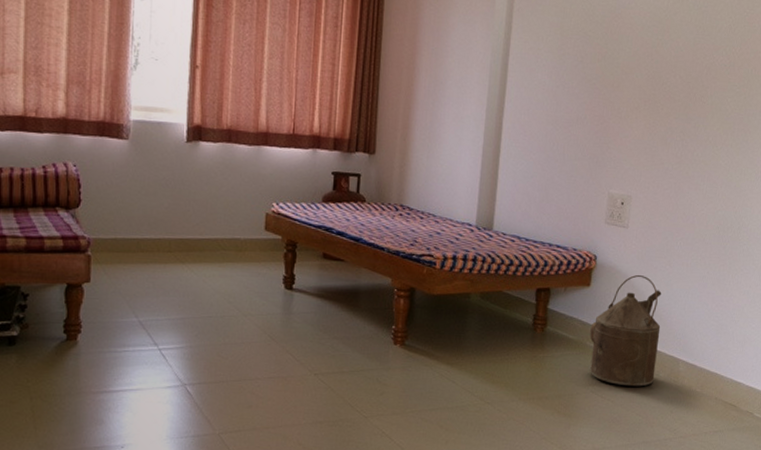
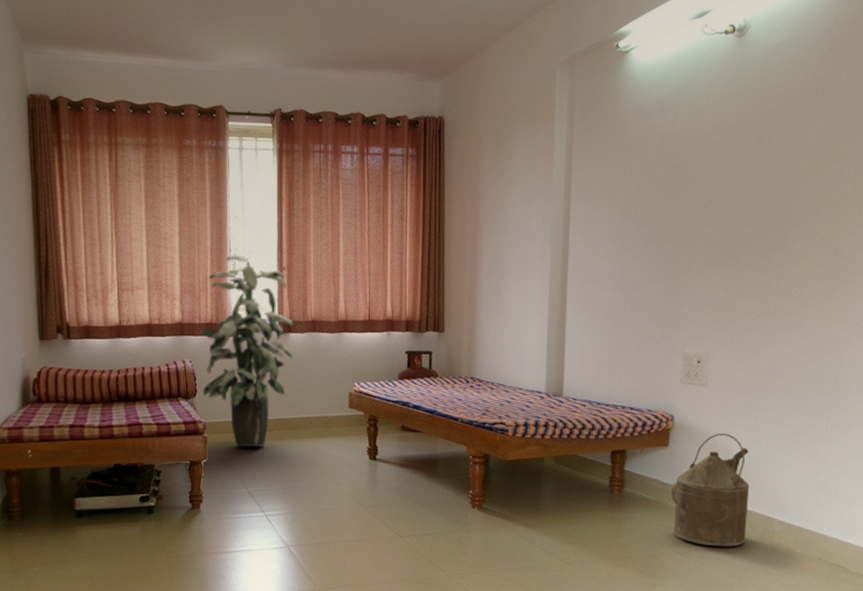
indoor plant: none [87,44,206,270] -> present [199,255,294,447]

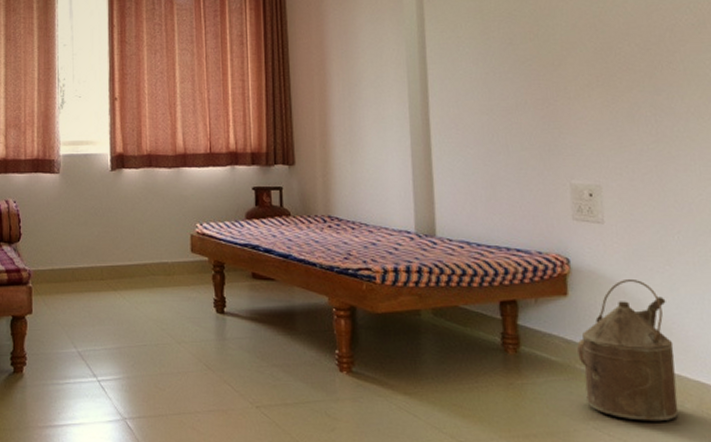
indoor plant: present [199,255,294,447] -> none [24,85,128,298]

